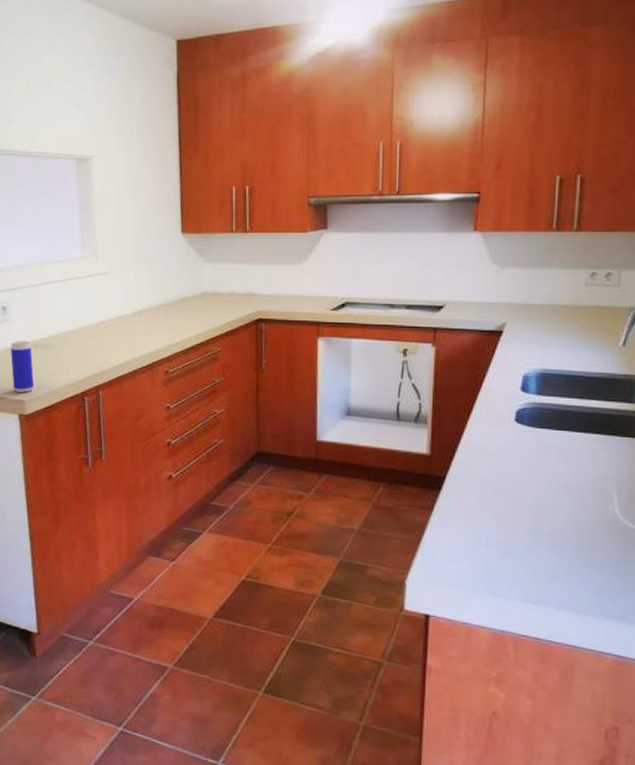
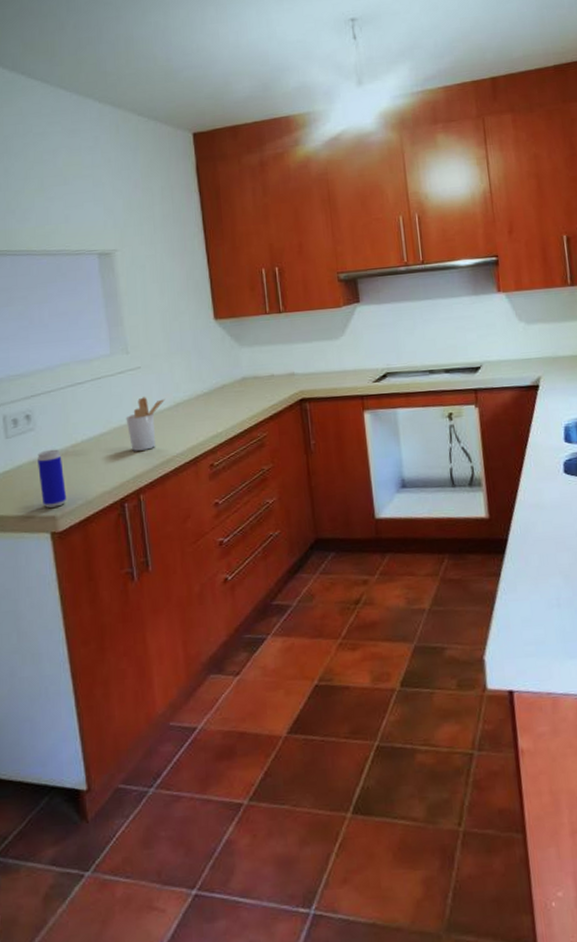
utensil holder: none [91,301,129,351] -> present [126,397,166,451]

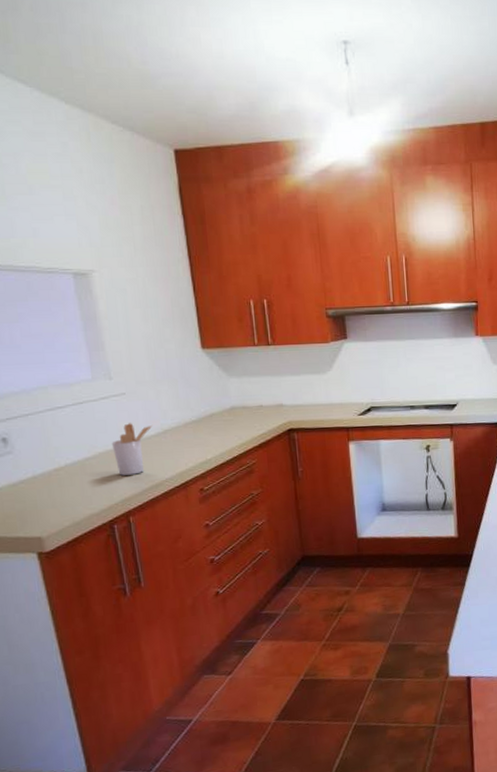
beverage can: present [38,449,67,508] -> none [18,472,53,529]

